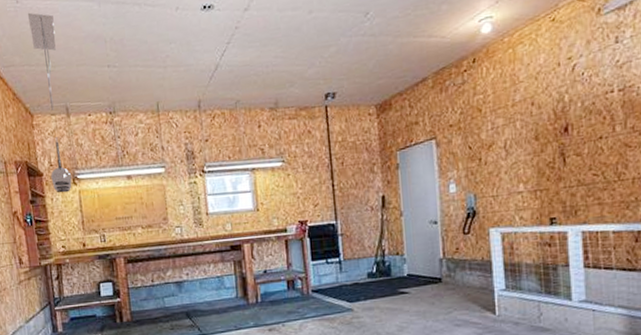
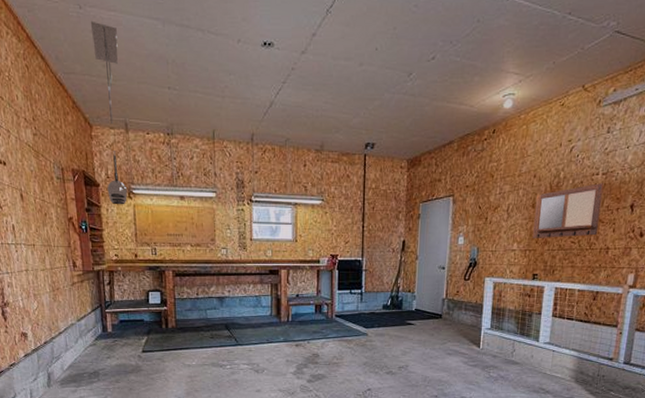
writing board: none [538,101,626,176] -> present [532,183,604,238]

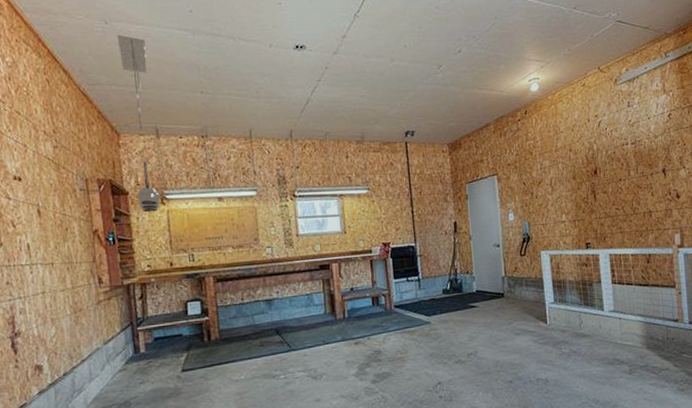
writing board: present [532,183,604,238] -> none [575,152,638,208]

